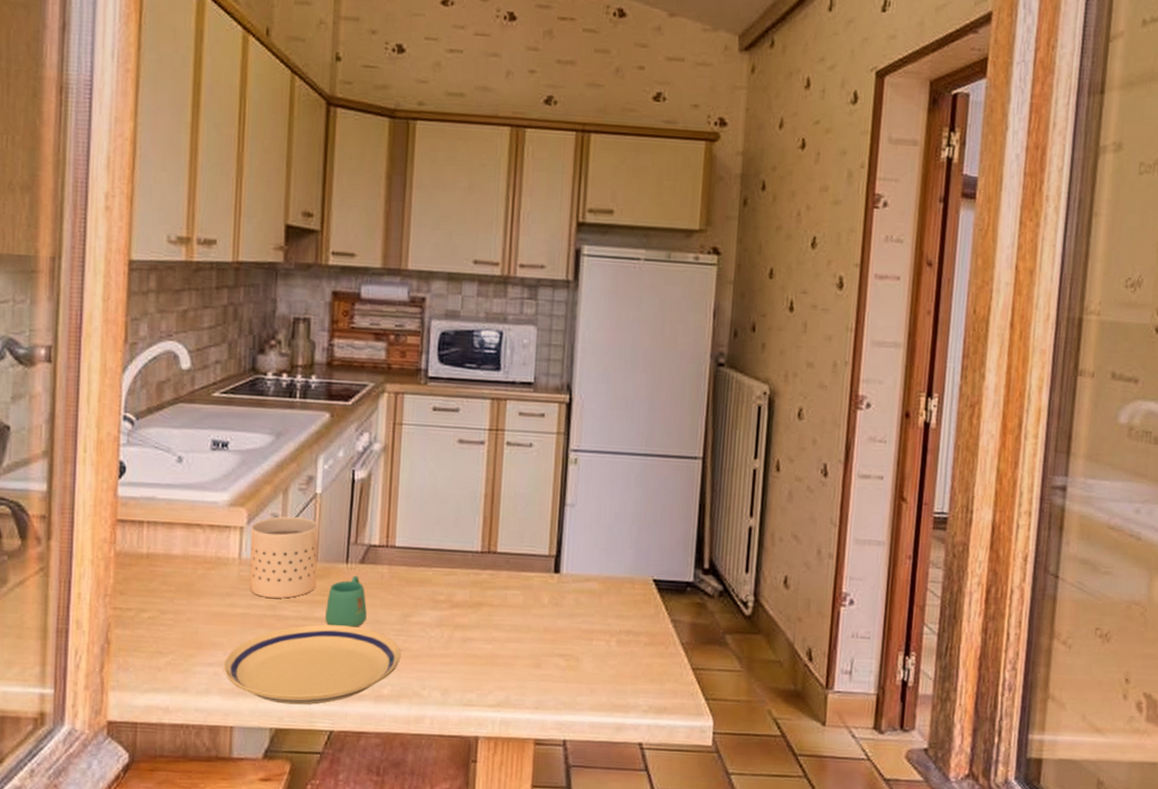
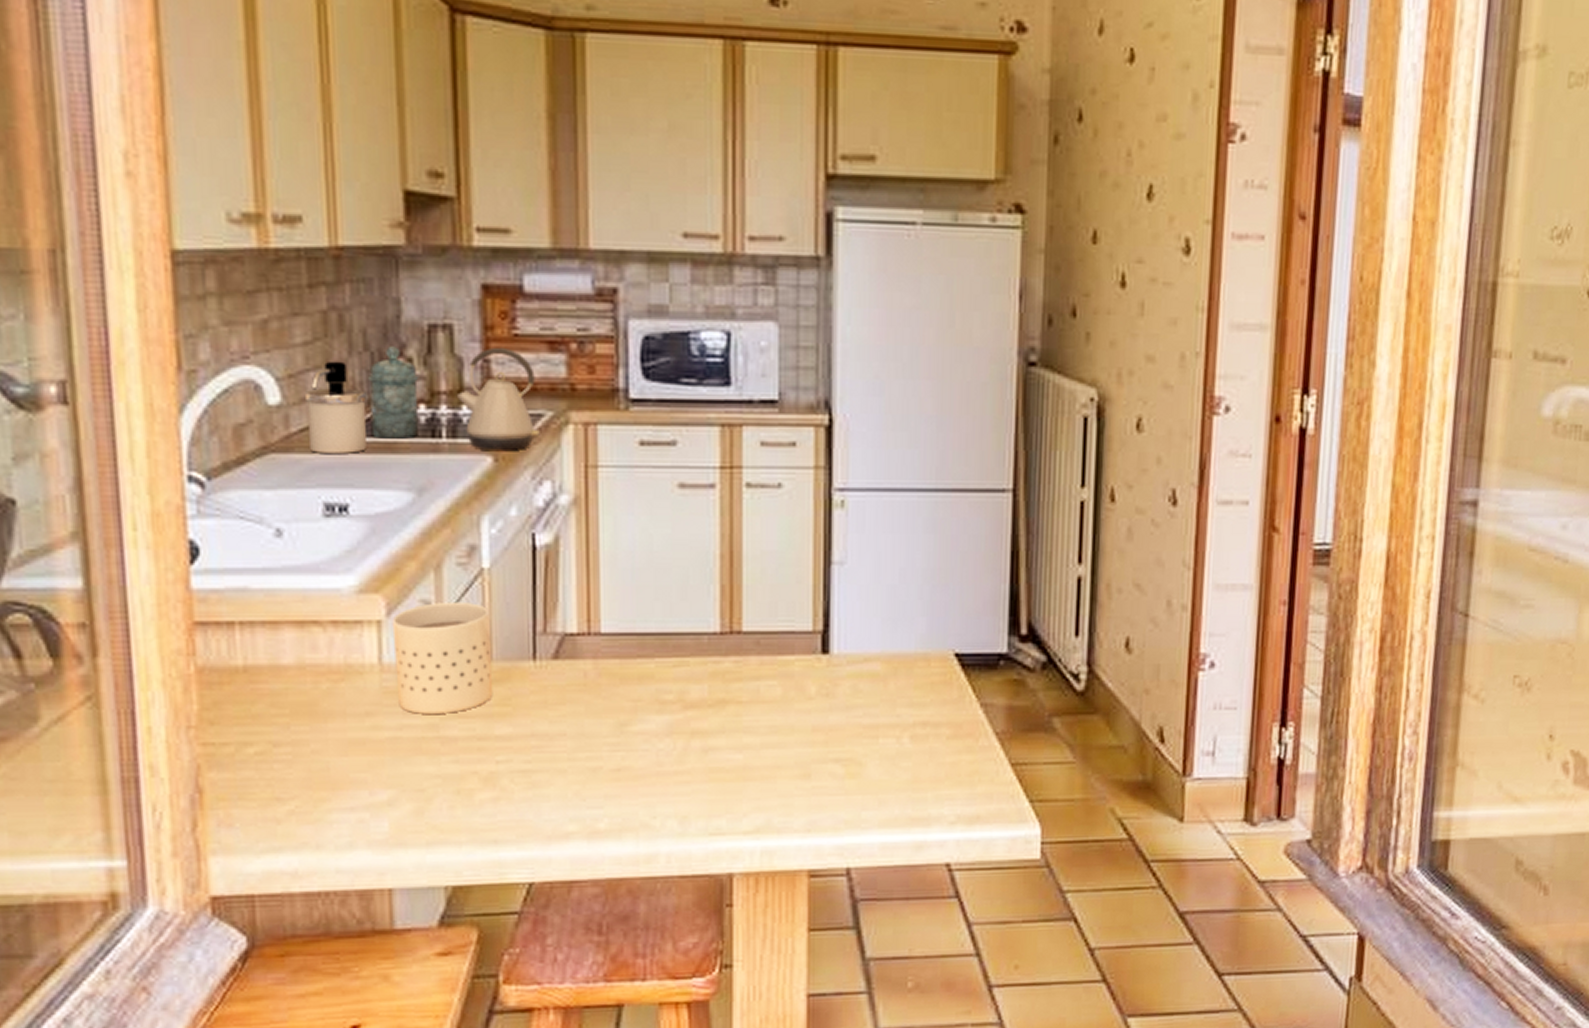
soap dispenser: none [207,340,249,406] -> present [305,361,368,453]
plate: present [223,624,401,705] -> none [370,743,620,853]
canister: none [248,332,285,397] -> present [367,346,420,439]
kettle: none [308,335,364,410] -> present [456,347,540,452]
mug: present [325,575,367,627] -> none [510,676,568,745]

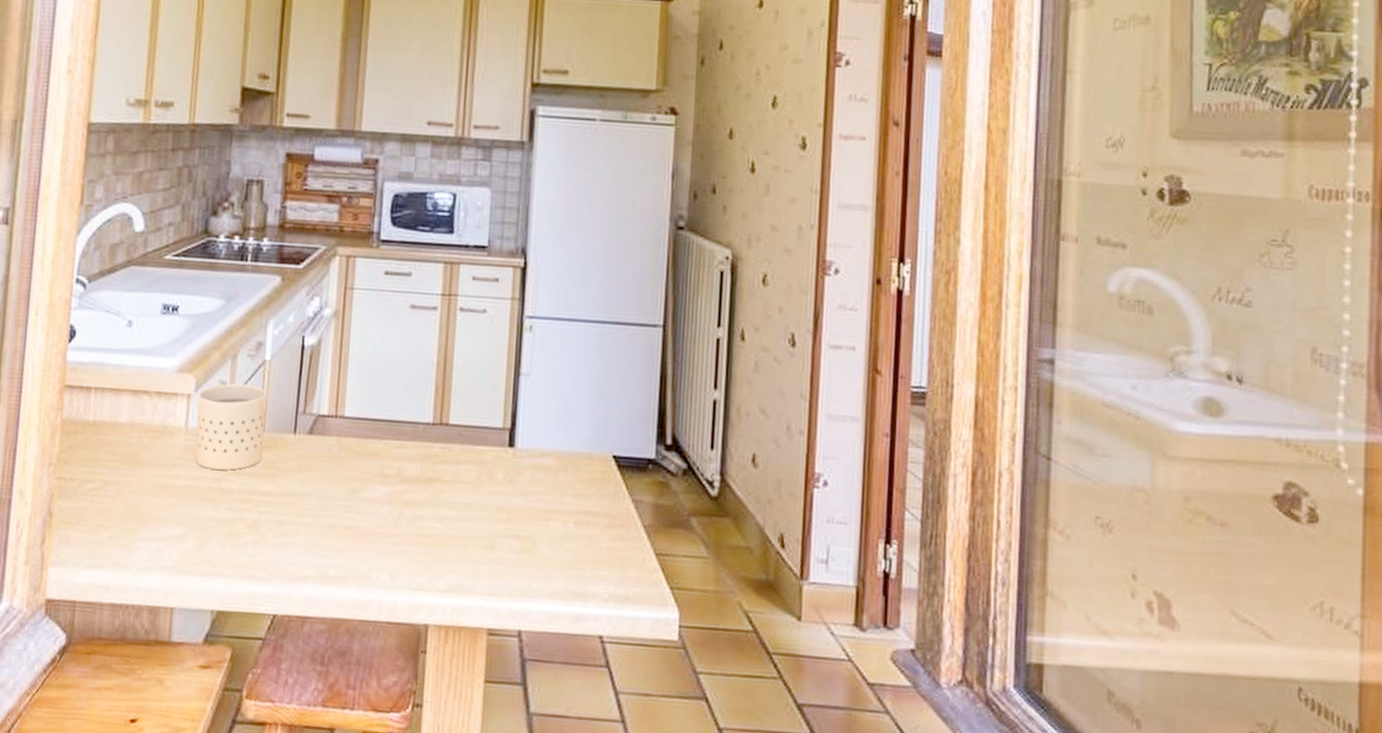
soap dispenser: present [305,361,368,453] -> none [158,202,201,269]
canister: present [367,346,420,439] -> none [200,194,237,261]
kettle: present [456,347,540,452] -> none [260,197,316,274]

